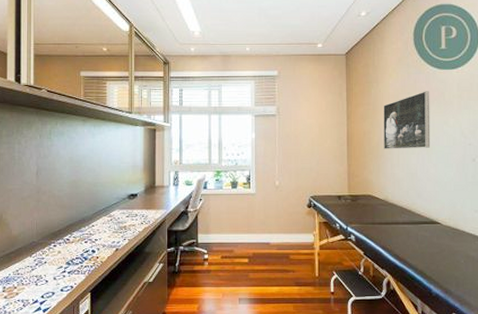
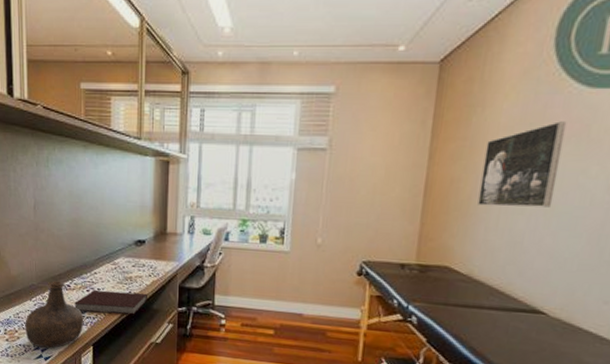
bottle: none [23,236,82,300] -> present [24,281,84,348]
notebook: none [72,239,140,262] -> present [73,290,147,315]

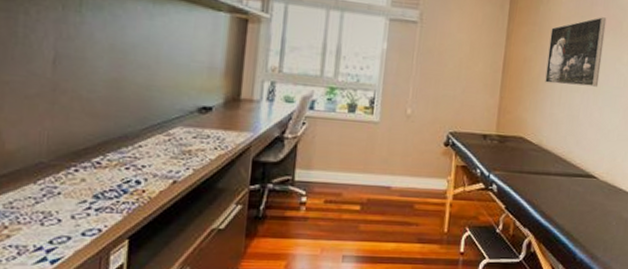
bottle: present [24,281,84,348] -> none [20,156,119,247]
notebook: present [73,290,147,315] -> none [104,167,211,197]

